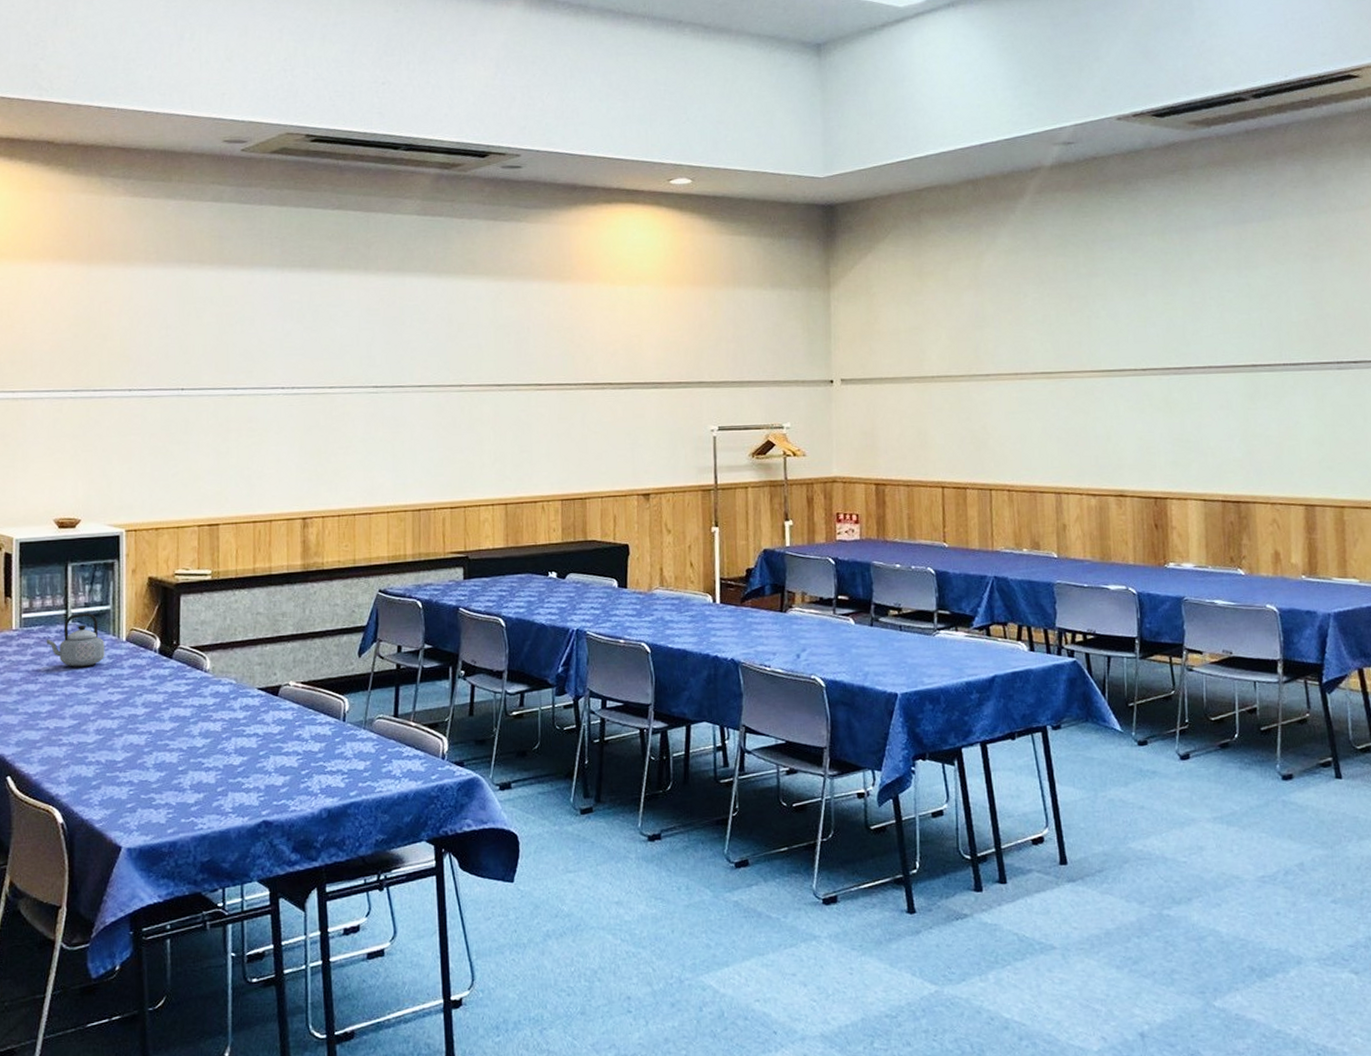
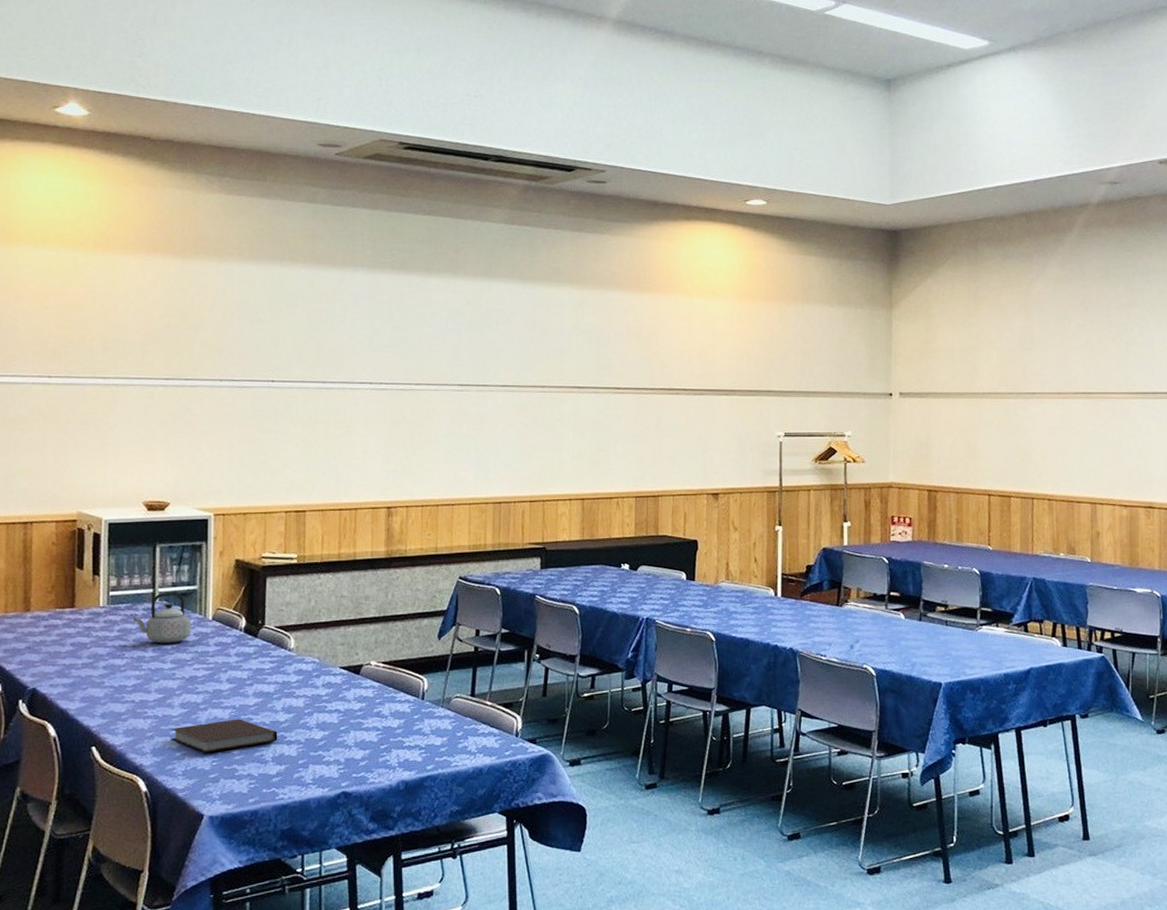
notebook: none [86,745,195,782] -> present [171,719,278,753]

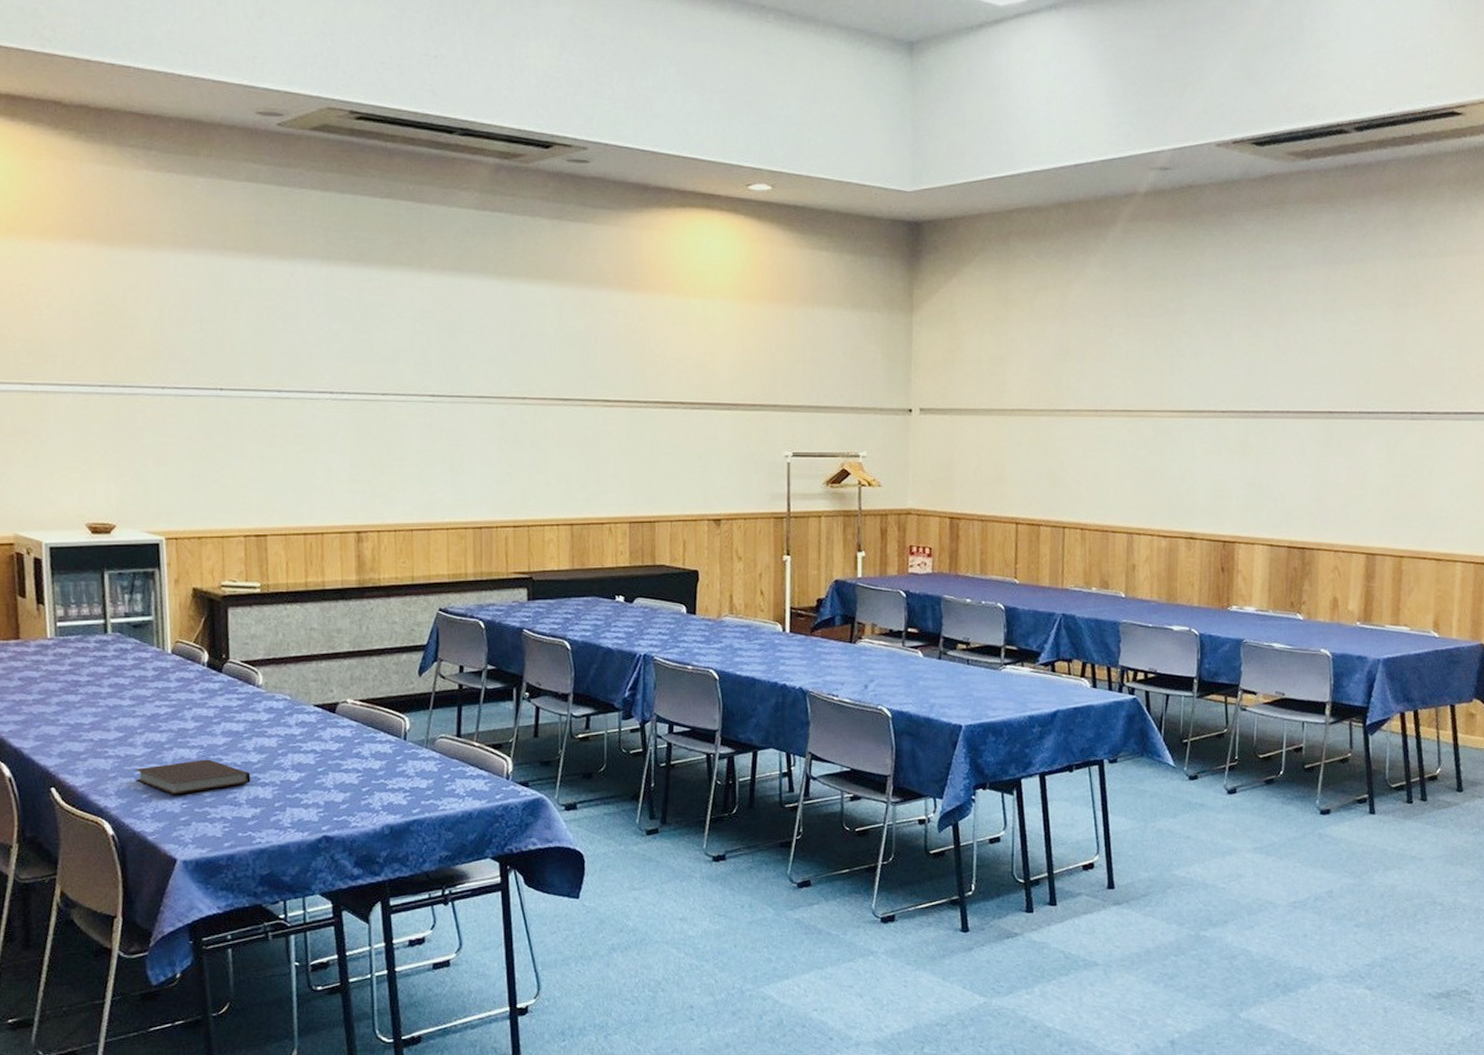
teapot: present [133,591,191,644] -> none [84,622,150,679]

